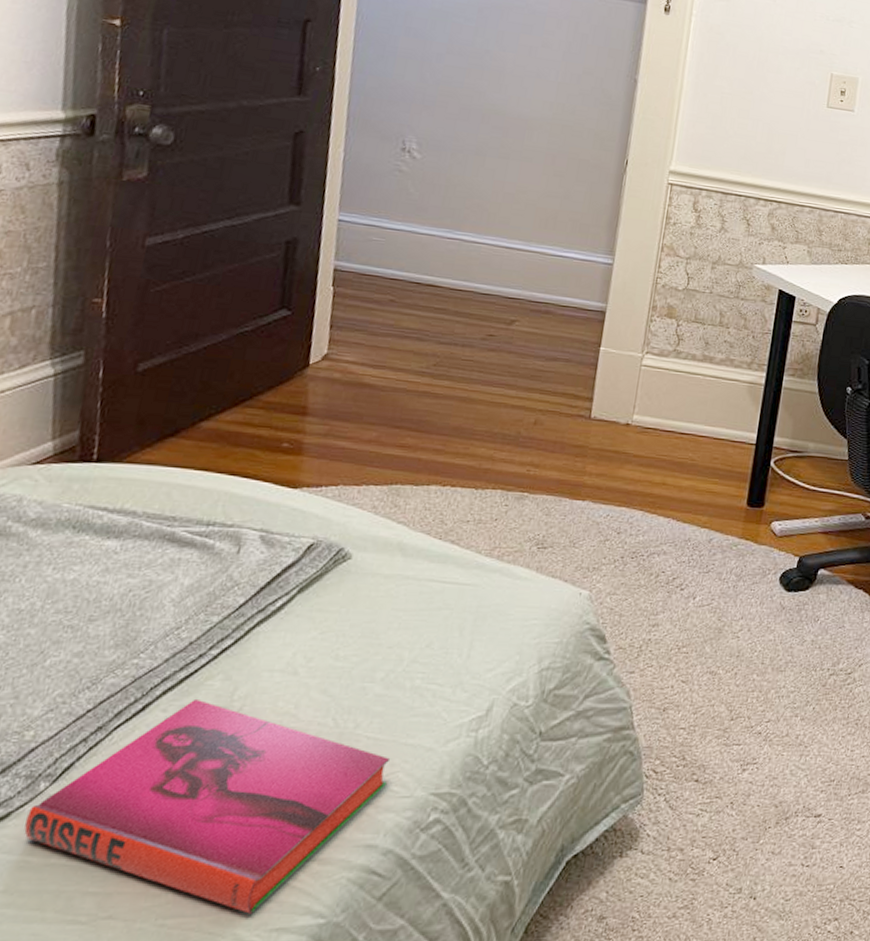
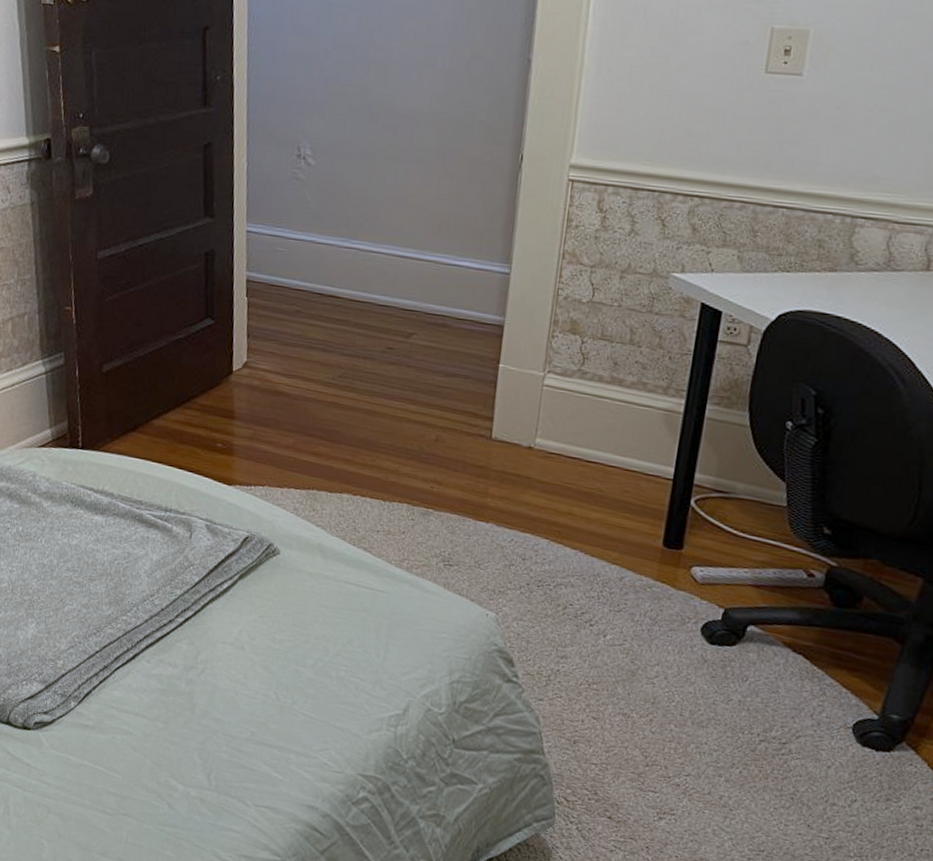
hardback book: present [24,698,389,914] -> none [64,656,322,839]

